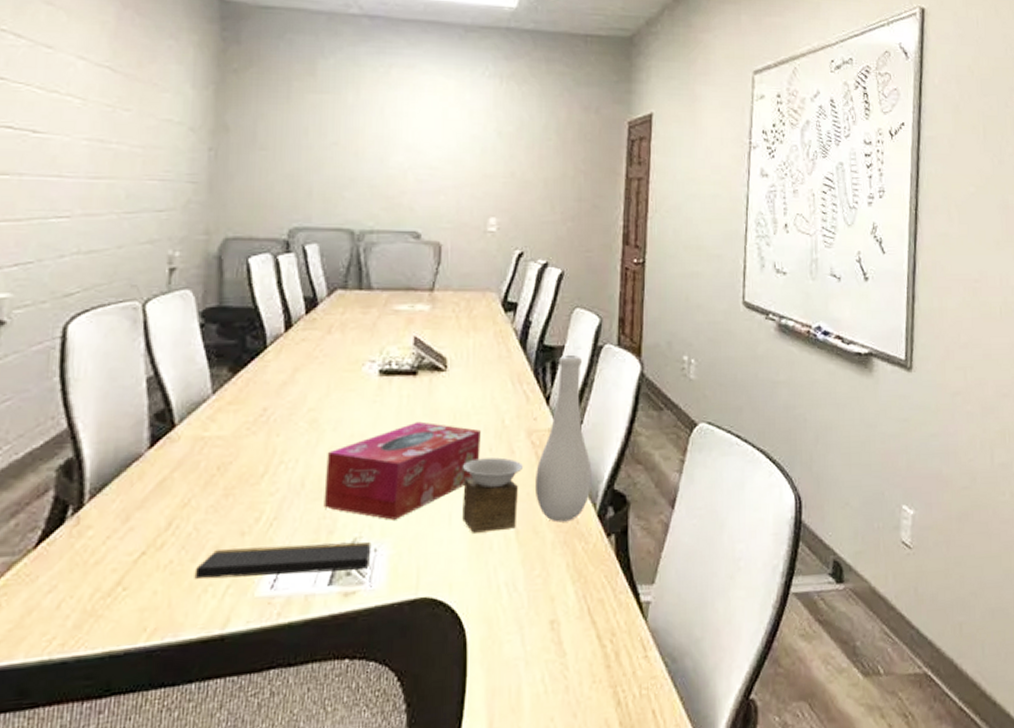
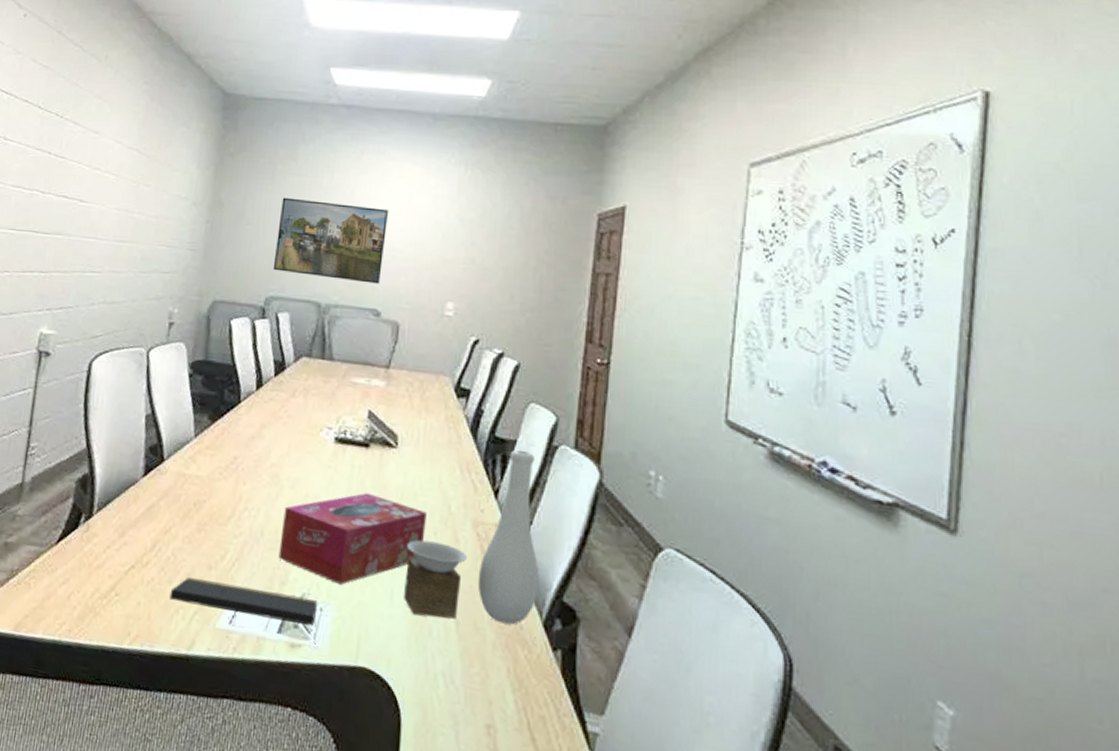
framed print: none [295,117,422,205] -> present [273,197,388,284]

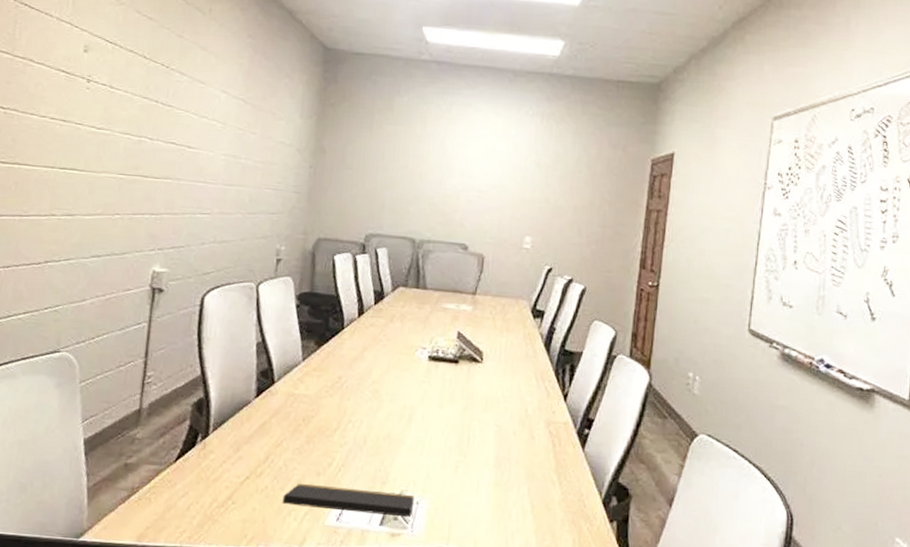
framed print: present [273,197,388,284] -> none [372,144,475,222]
tissue box: present [278,492,427,585] -> none [379,402,507,481]
vase: present [404,450,539,625] -> none [488,361,600,504]

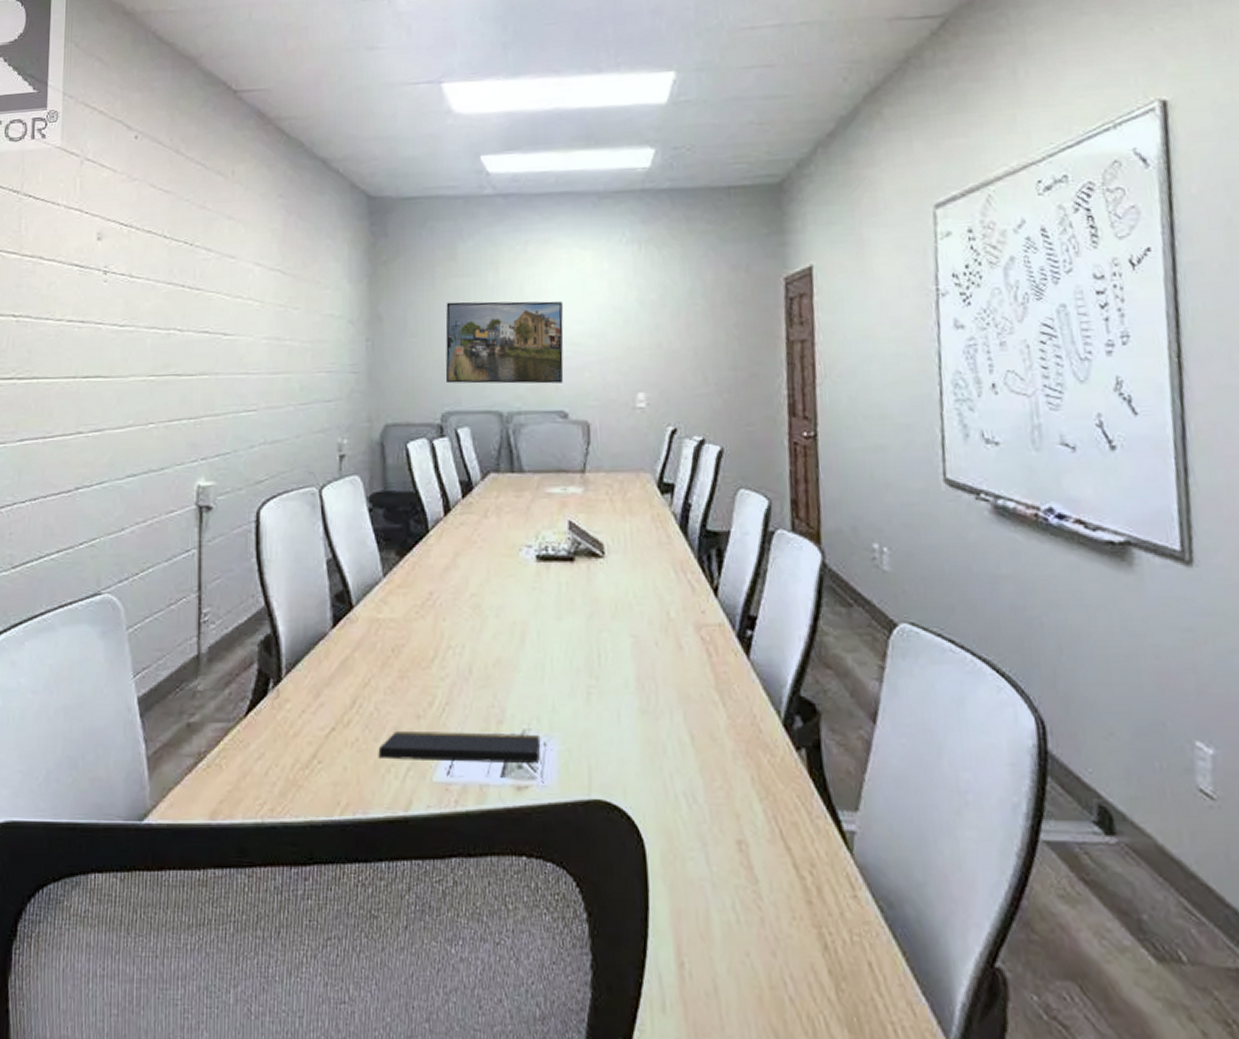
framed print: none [372,144,475,222] -> present [445,301,564,384]

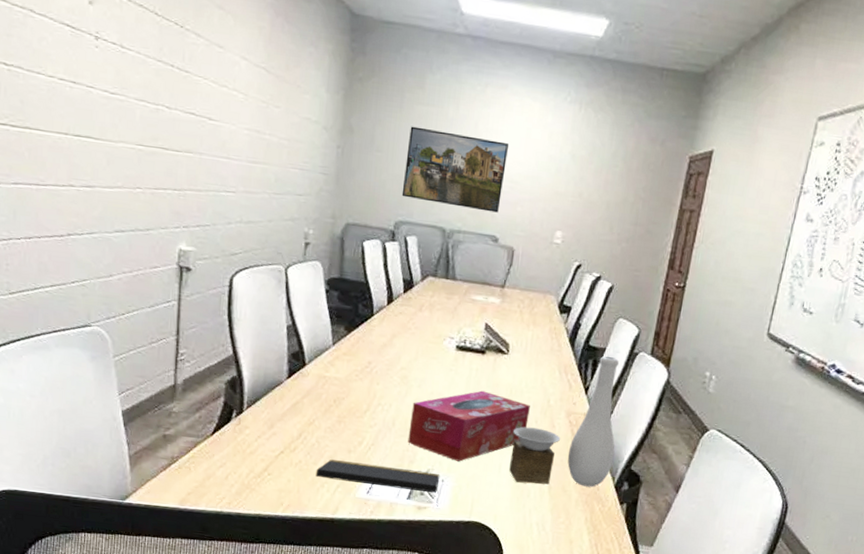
tissue box: none [491,610,646,714] -> present [407,390,530,462]
vase: none [629,542,774,734] -> present [509,356,619,487]

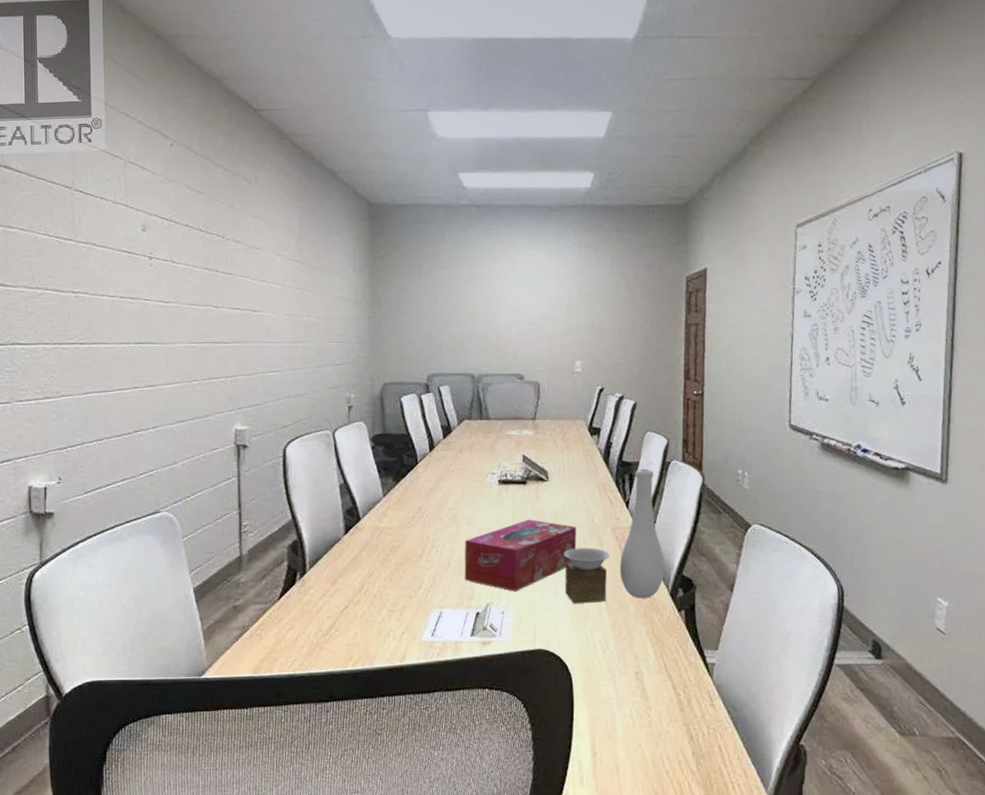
notepad: present [315,458,440,507] -> none [380,606,501,639]
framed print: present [401,126,508,213] -> none [430,289,521,354]

